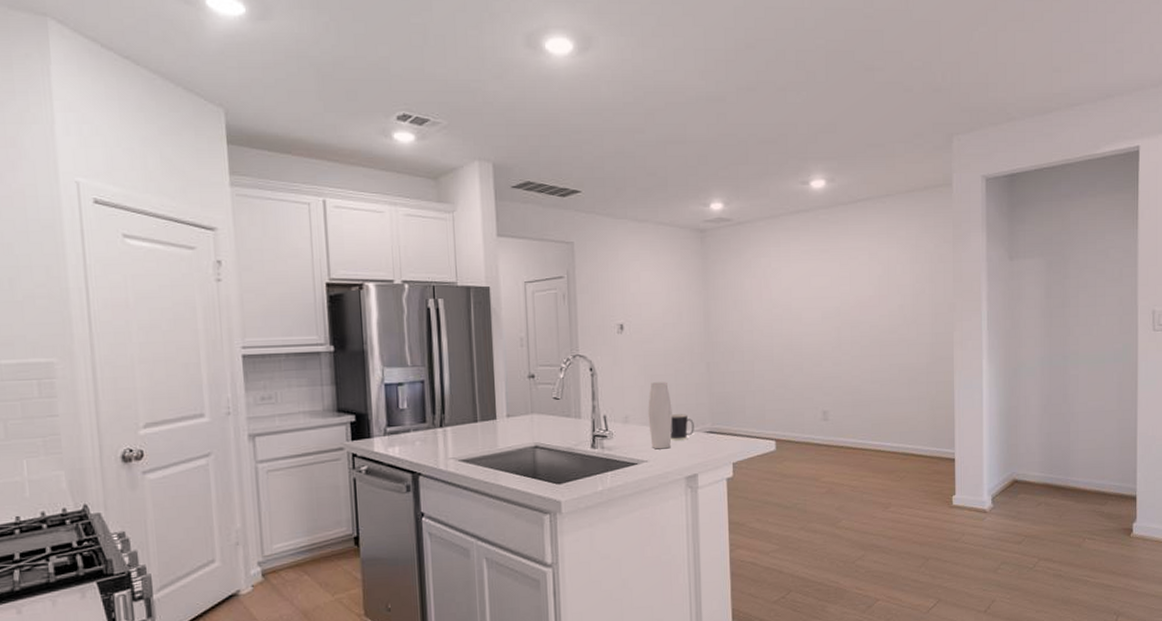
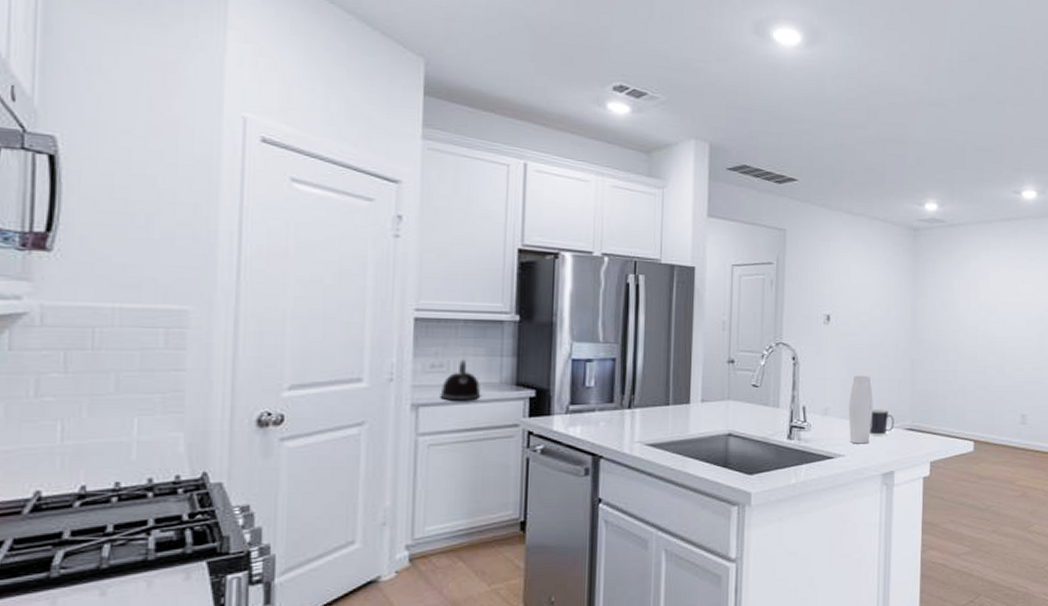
kettle: none [272,390,308,430] -> present [440,359,481,401]

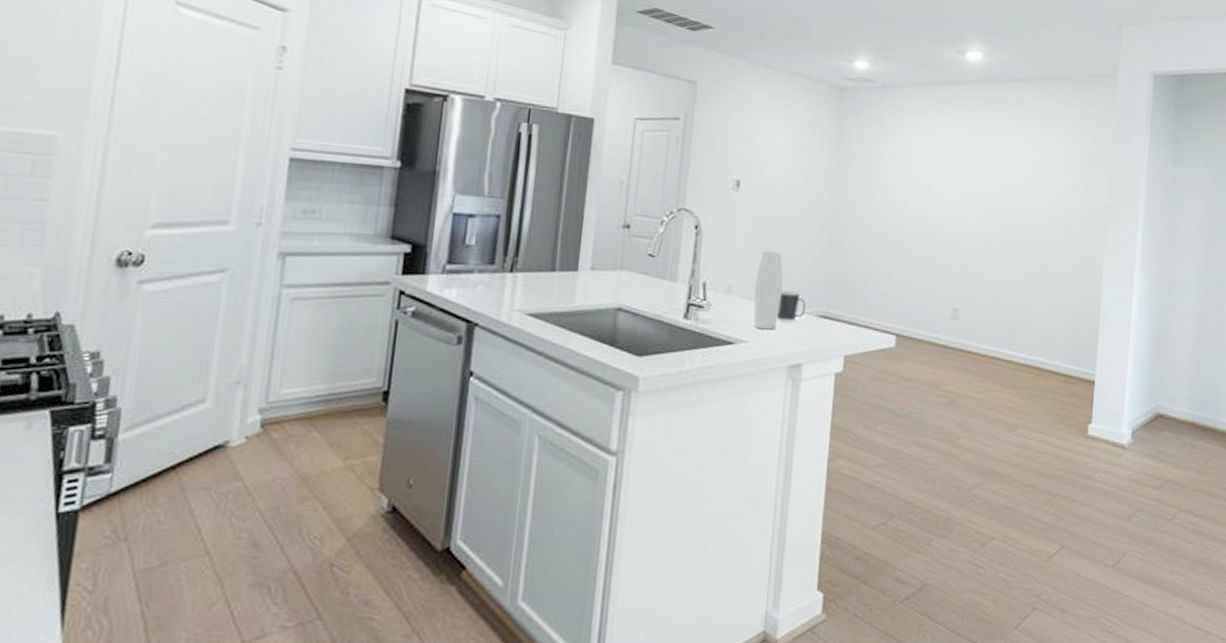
kettle: present [440,359,481,401] -> none [309,205,353,253]

